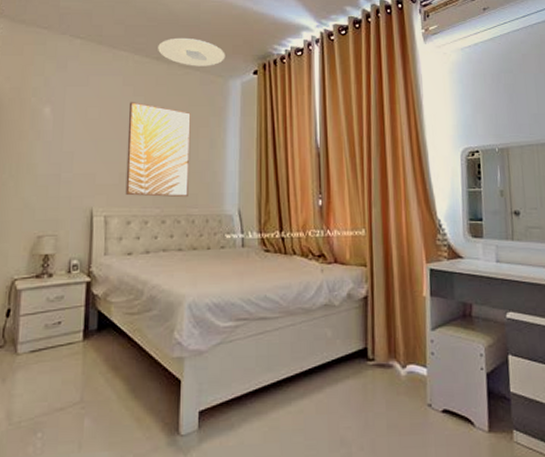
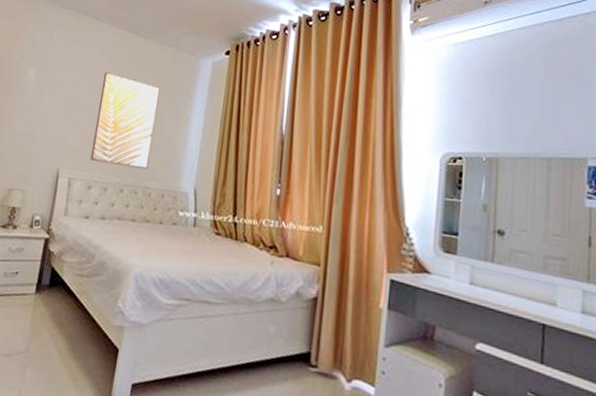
ceiling light: present [158,37,225,66] -> none [137,13,200,44]

